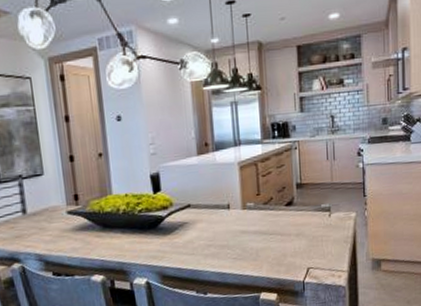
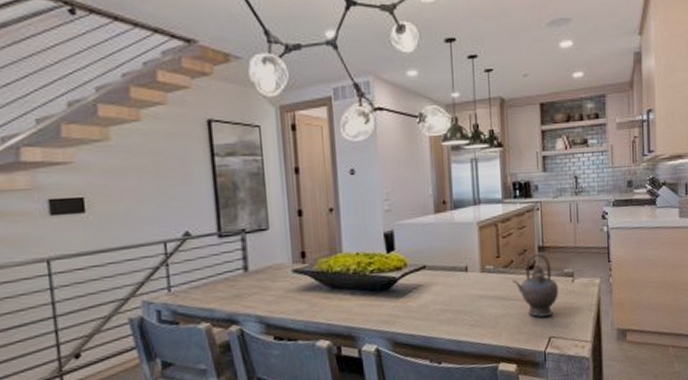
teapot: none [271,189,317,250] -> present [511,253,559,317]

